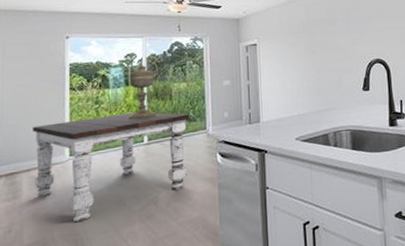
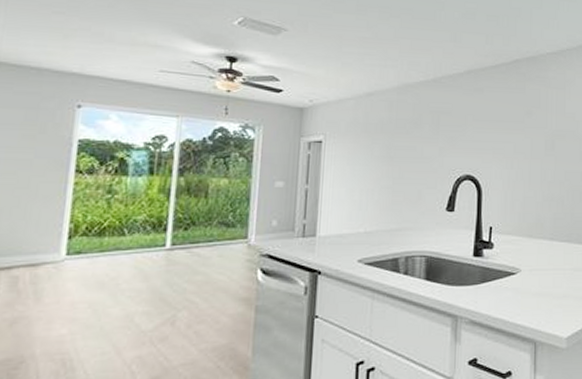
dining table: present [33,113,190,223] -> none [15,209,229,339]
decorative urn: present [127,63,157,120] -> none [146,149,188,217]

